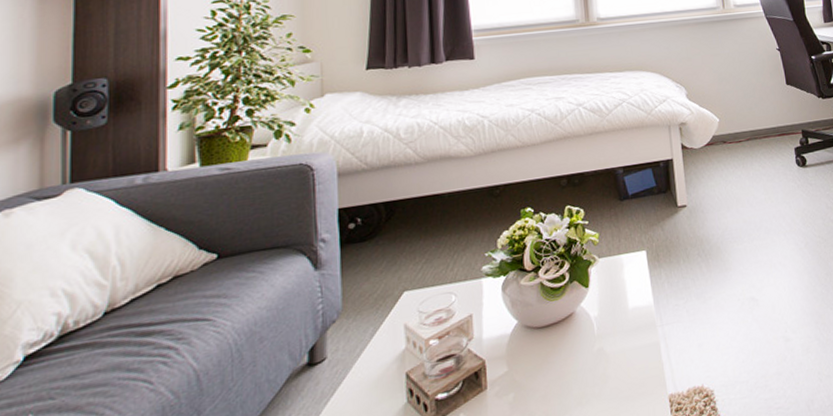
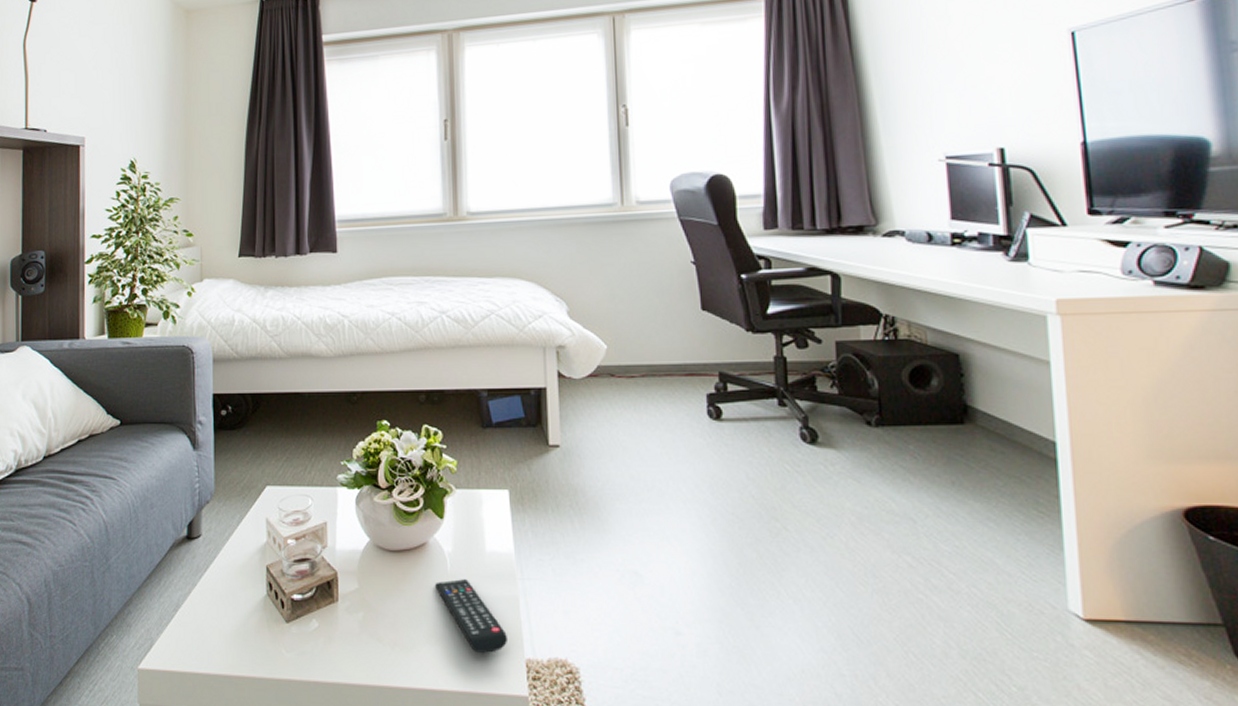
remote control: none [584,337,652,402] -> present [435,579,507,653]

